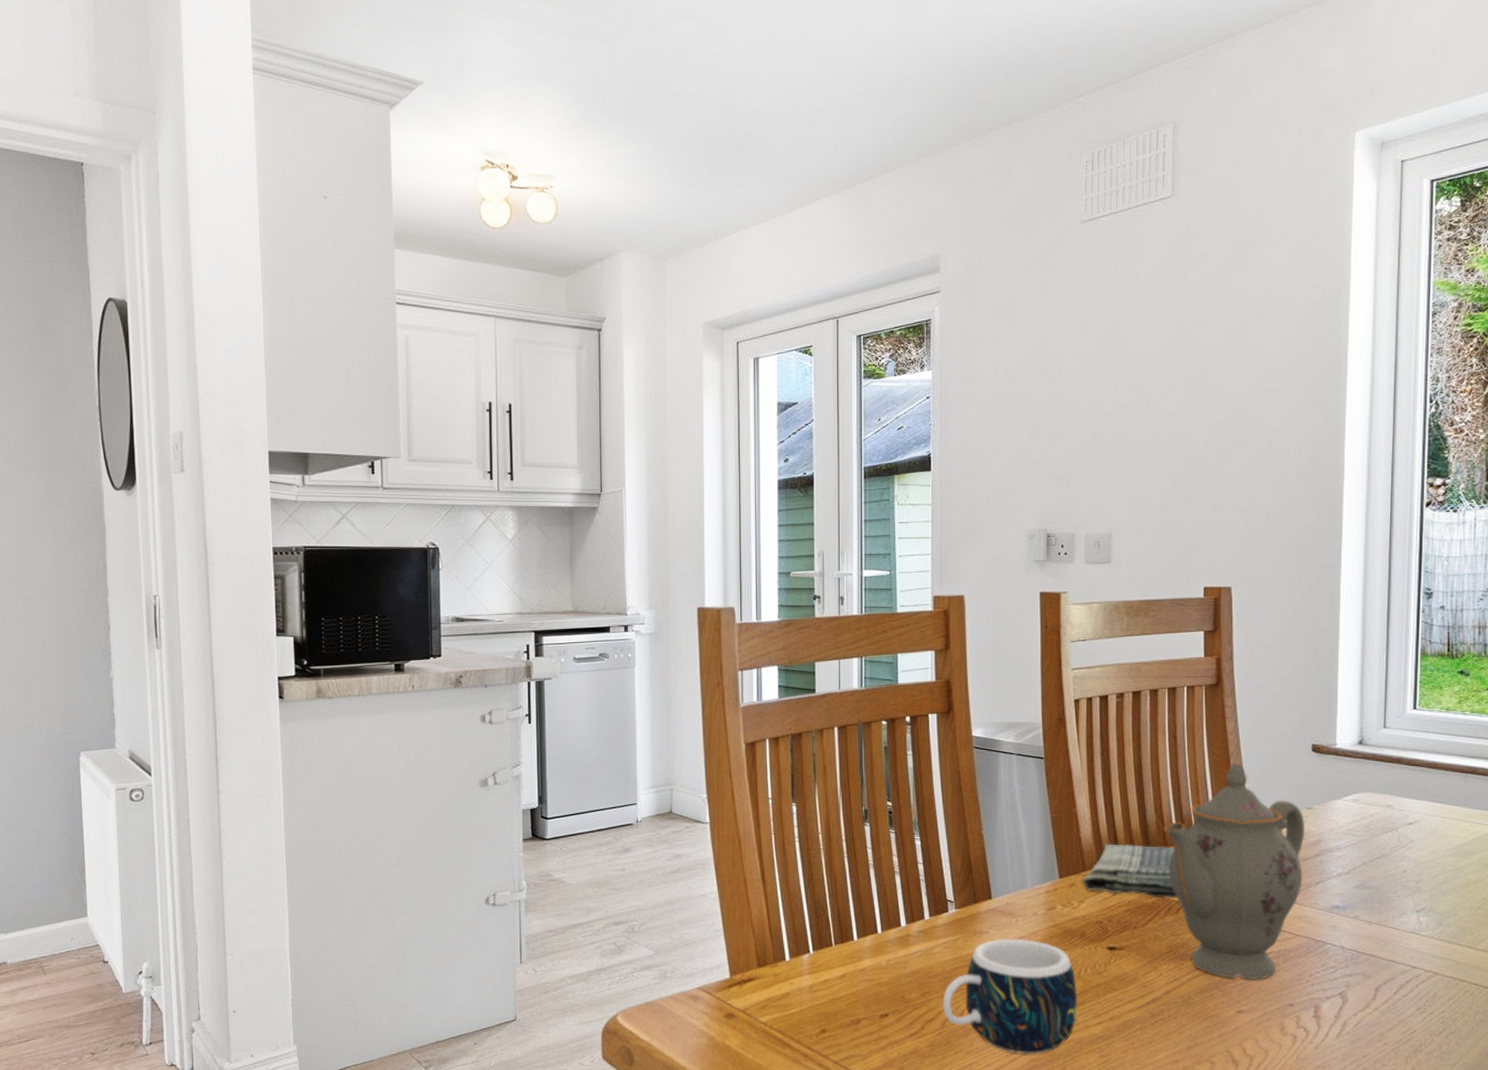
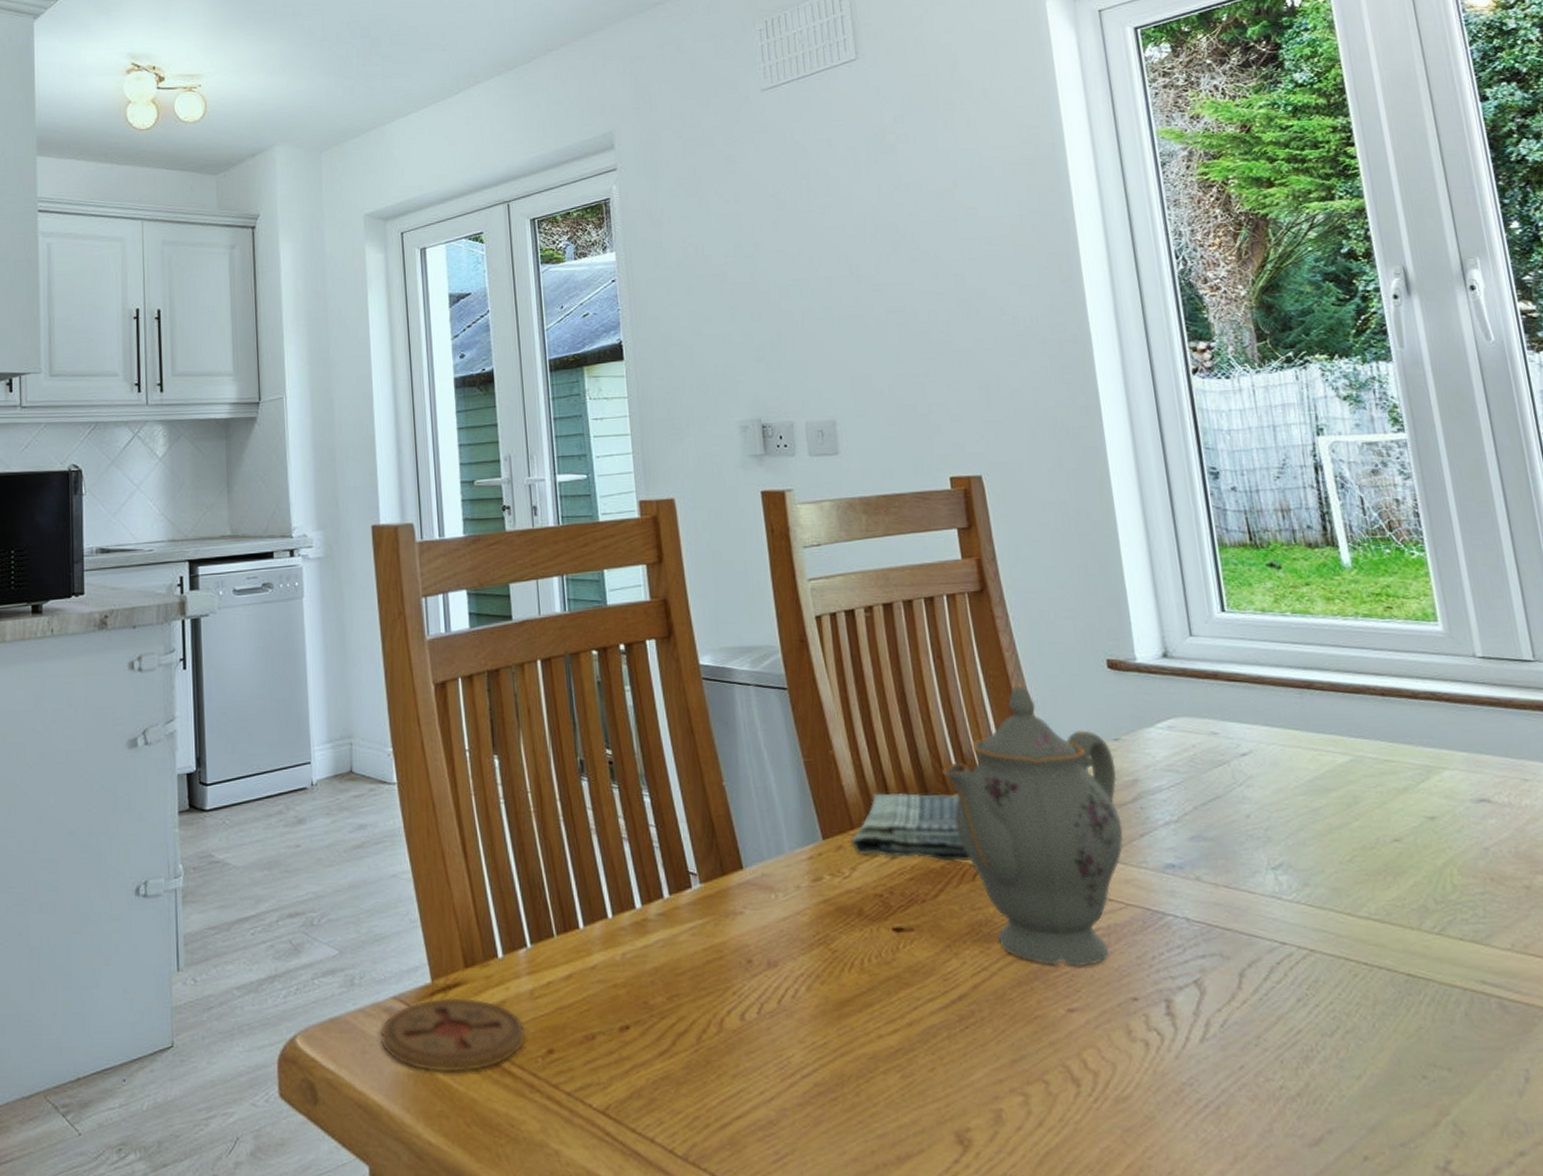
coaster: none [686,989,804,1045] -> present [379,997,526,1074]
mug: present [942,938,1078,1053] -> none [695,920,867,1076]

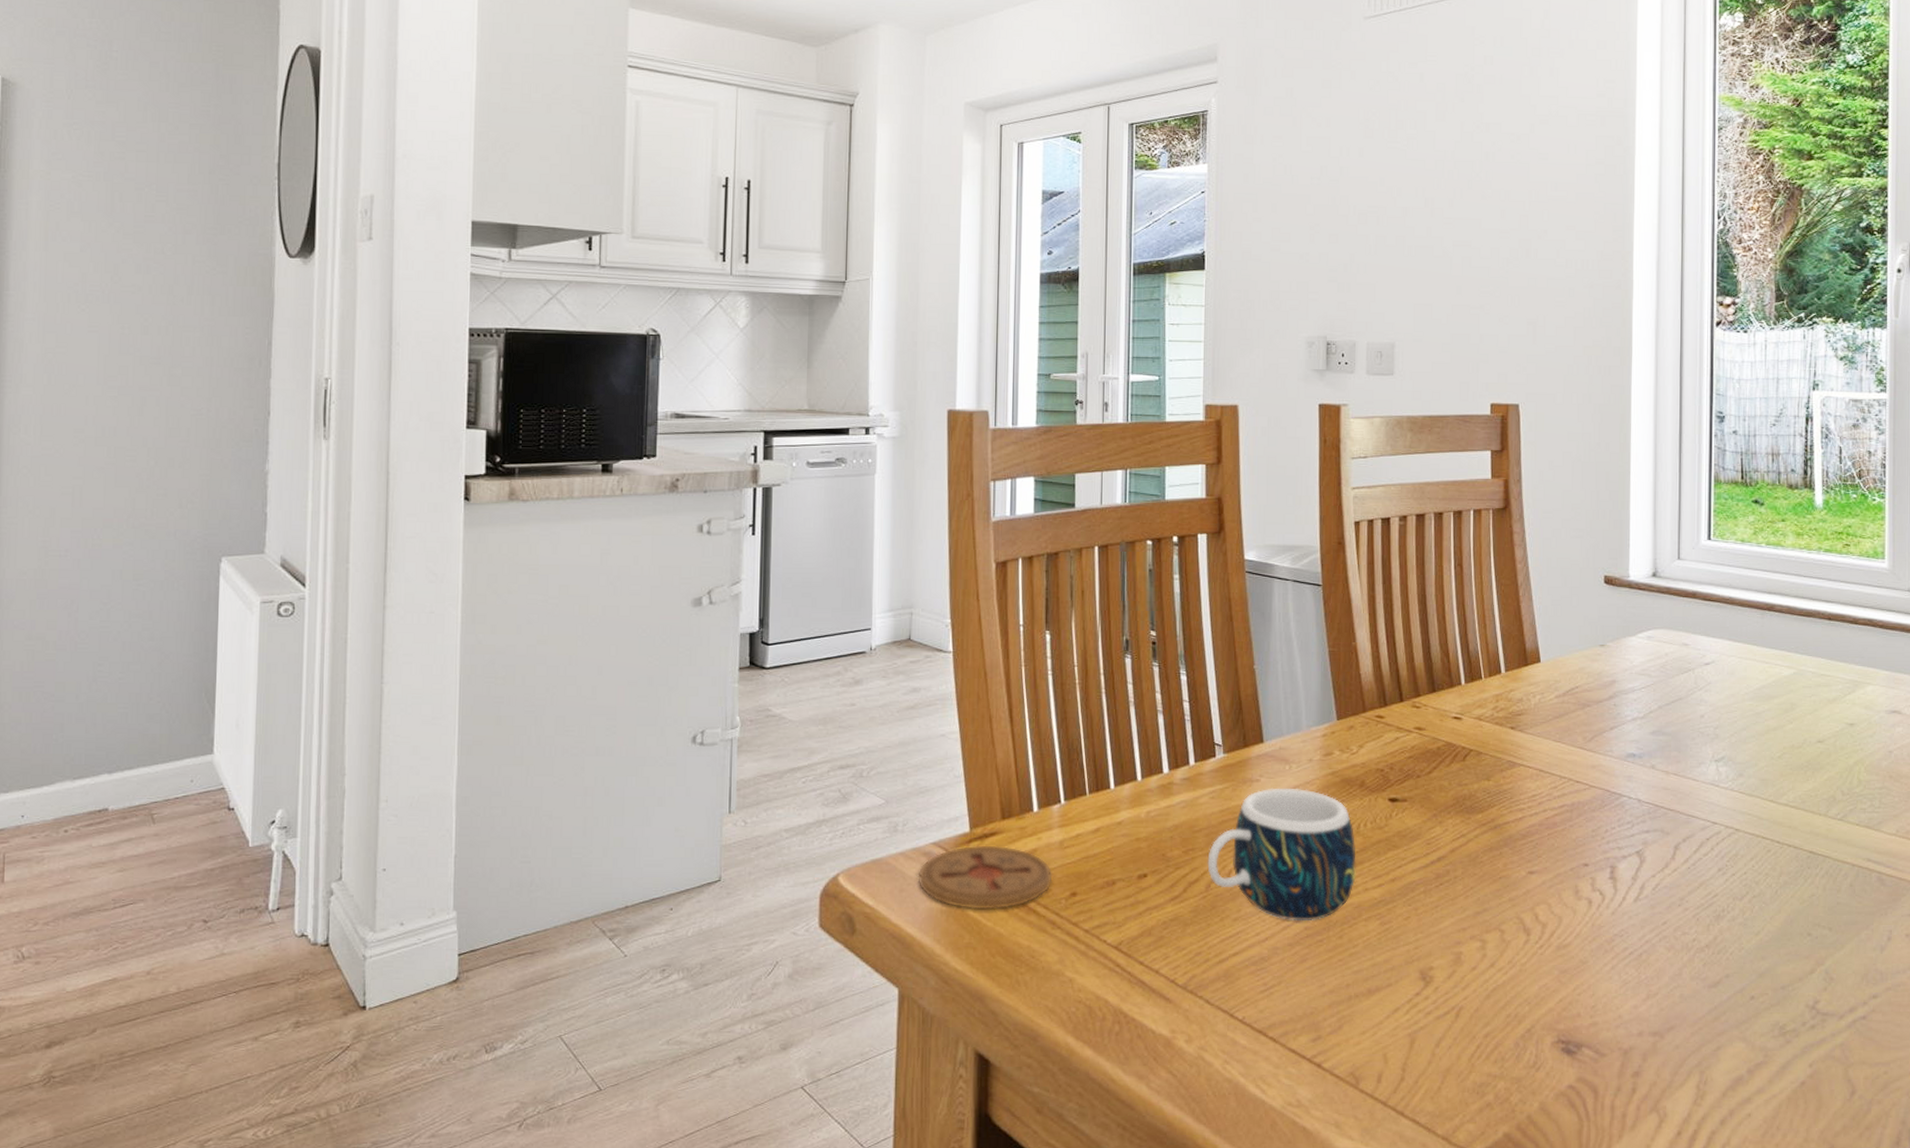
mug: none [695,920,867,1076] -> present [1207,788,1356,920]
dish towel: present [851,792,971,861] -> none [1362,682,1464,743]
teapot: present [942,684,1124,967] -> none [1449,593,1598,837]

